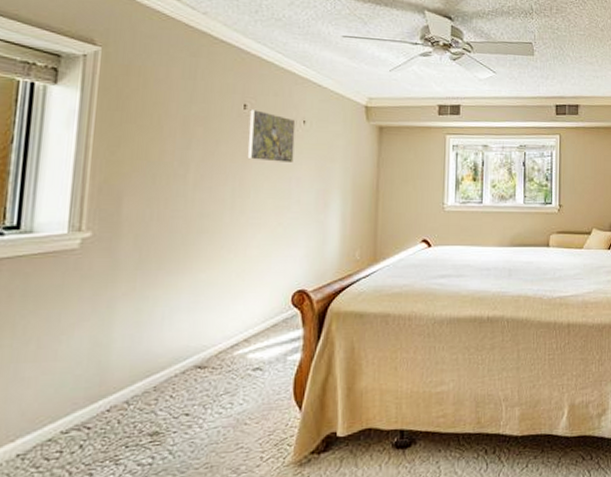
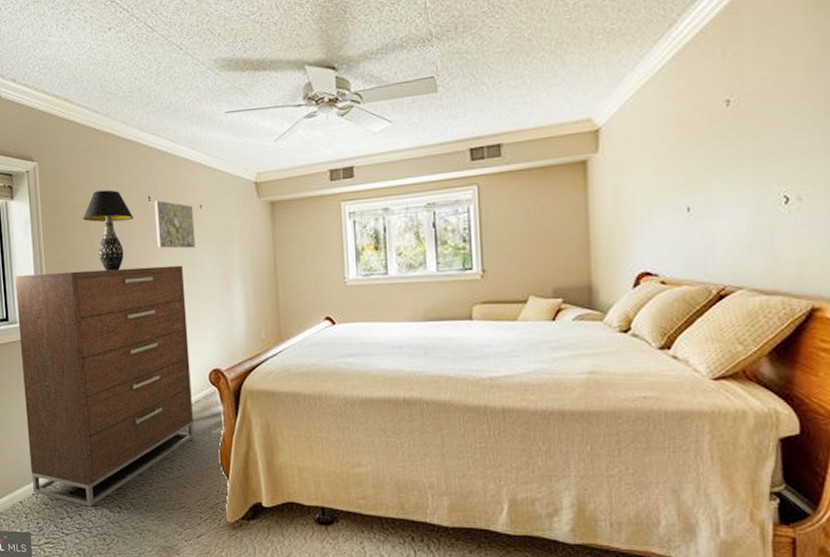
dresser: none [17,173,275,463] -> present [15,265,194,507]
table lamp: none [154,89,223,179] -> present [82,190,134,271]

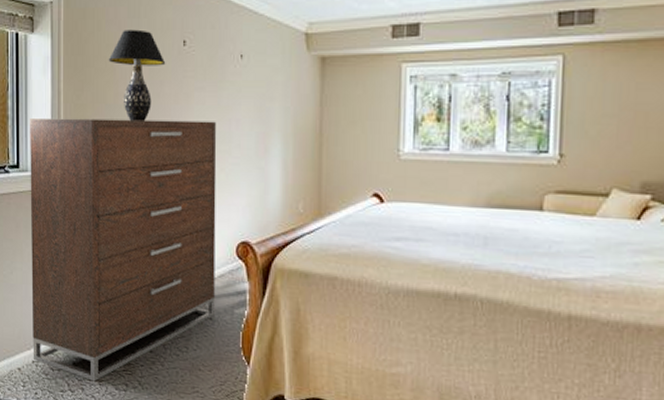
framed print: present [154,200,196,249] -> none [188,46,233,103]

